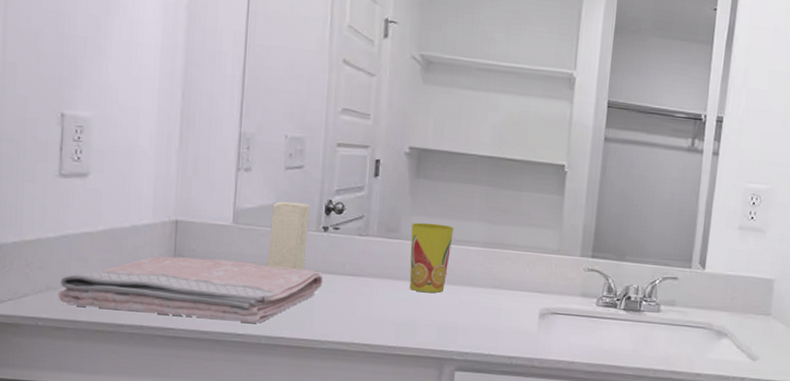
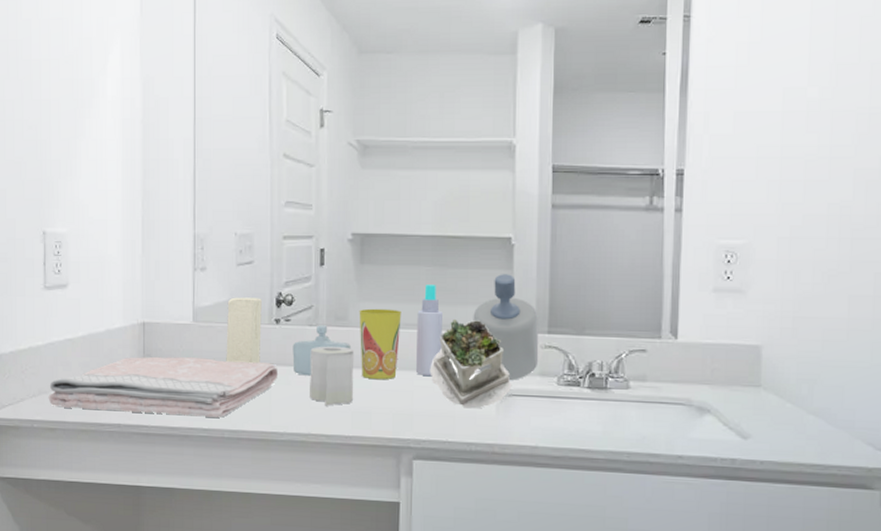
perfume bottle: none [339,235,401,286] -> present [292,325,351,376]
toilet paper roll: none [355,257,404,316] -> present [310,346,354,406]
spray bottle: none [463,203,494,291] -> present [415,285,442,376]
succulent plant: none [477,238,555,324] -> present [430,318,512,409]
soap dispenser: none [523,199,584,300] -> present [473,274,539,380]

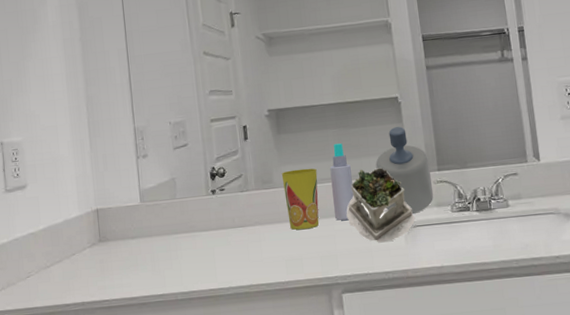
towel: present [48,356,279,418] -> none [16,228,219,295]
candle: present [226,297,262,364] -> none [169,174,202,234]
perfume bottle: present [292,325,351,376] -> none [229,189,278,235]
toilet paper roll: present [310,346,354,406] -> none [244,205,285,259]

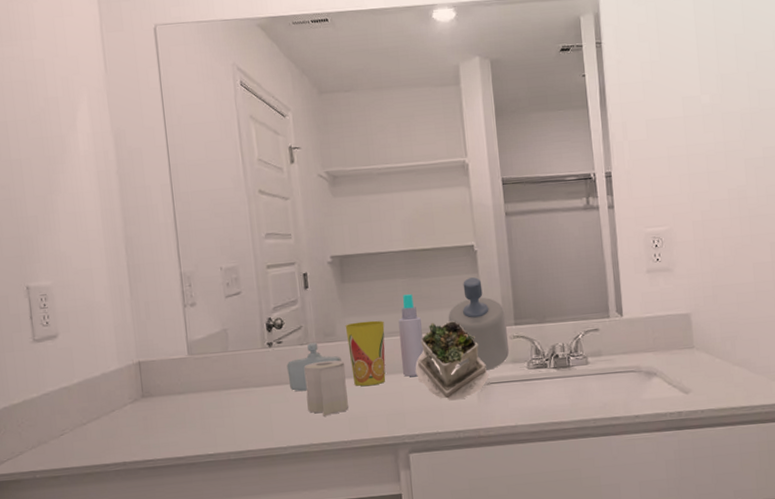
perfume bottle: none [229,189,278,235] -> present [287,342,341,392]
toilet paper roll: none [244,205,285,259] -> present [304,360,349,417]

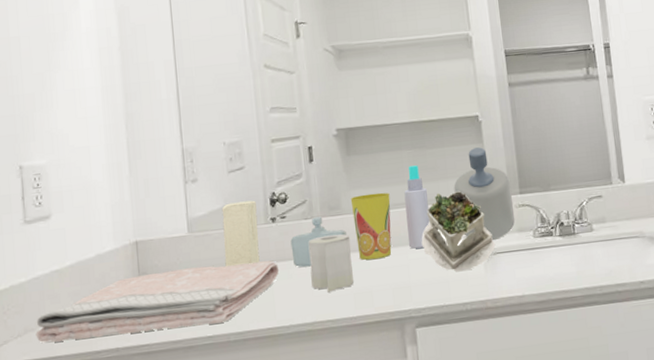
towel: none [48,384,276,455] -> present [35,261,279,343]
candle: none [220,325,258,389] -> present [221,200,260,267]

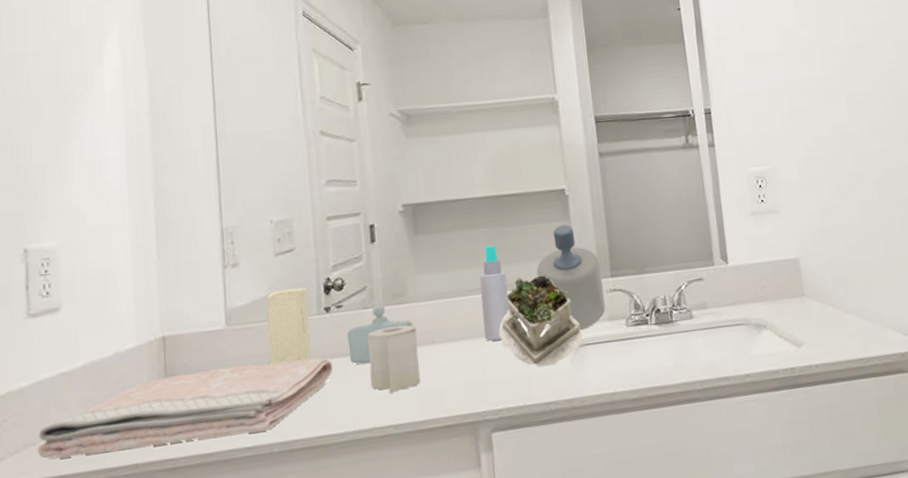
cup: present [350,192,392,260] -> none [417,277,465,355]

